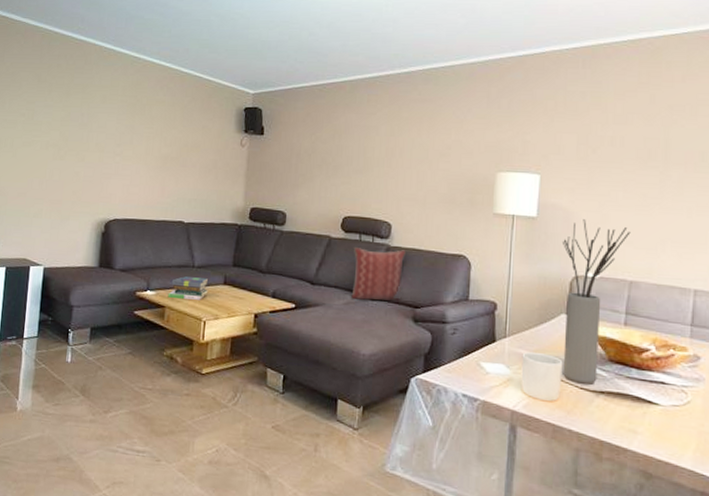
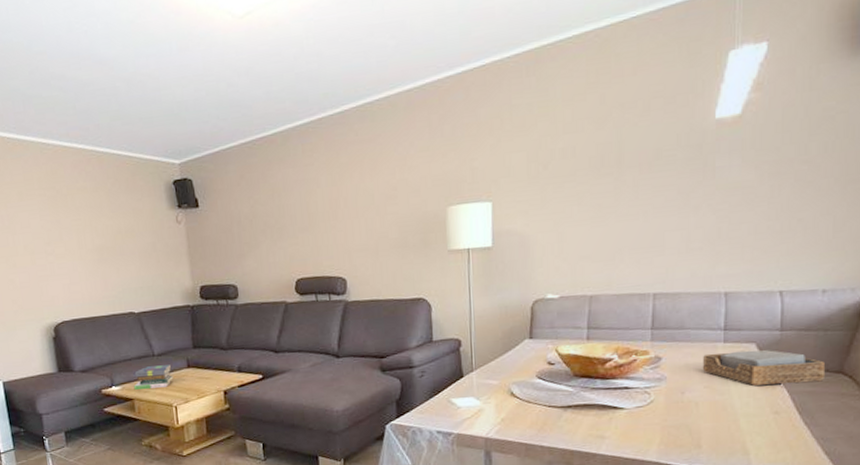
pillow: present [350,247,406,303] -> none [312,303,367,361]
mug: present [521,351,563,402] -> none [490,379,531,425]
vase: present [563,219,631,386] -> none [521,241,588,404]

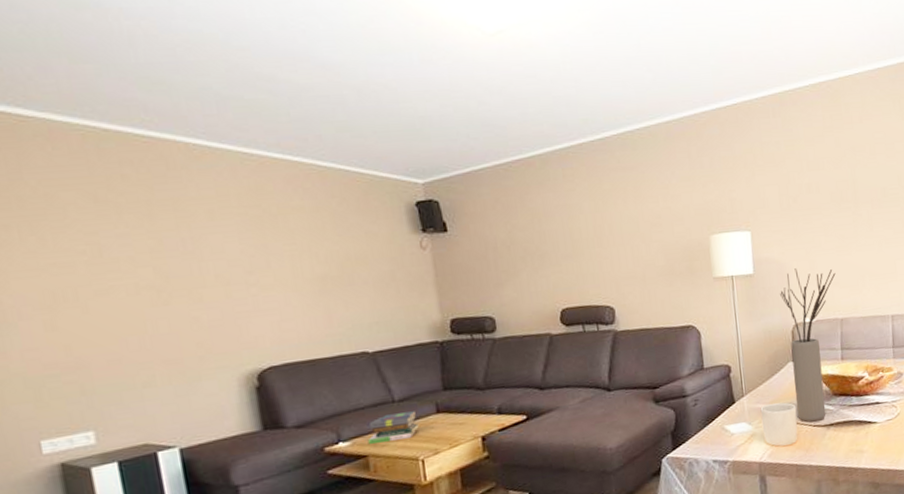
mug: none [490,379,531,425] -> present [760,402,798,447]
vase: none [521,241,588,404] -> present [780,268,836,424]

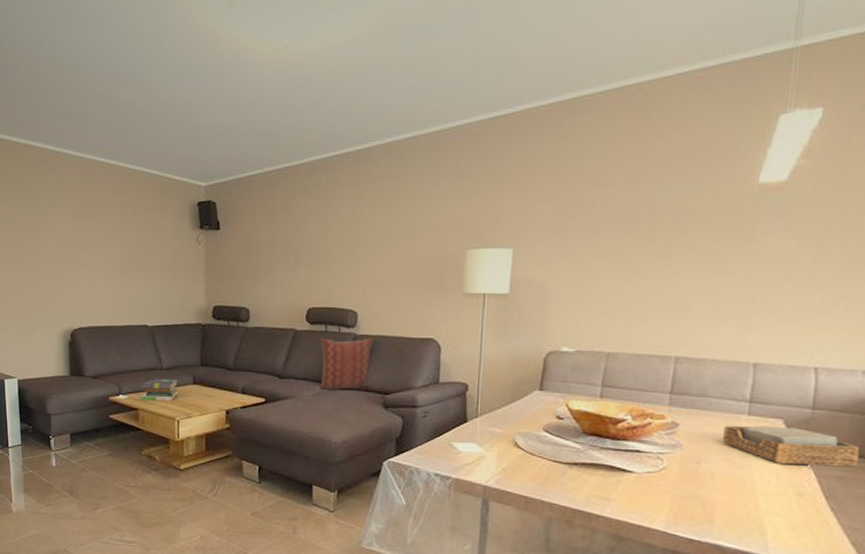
pillow: none [579,332,639,396] -> present [319,337,373,391]
mug: present [760,402,798,447] -> none [493,429,536,476]
vase: present [780,268,836,424] -> none [535,292,610,459]

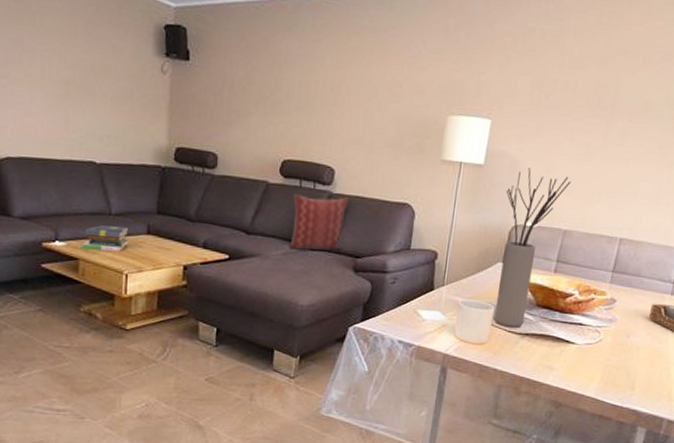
mug: none [493,429,536,476] -> present [454,298,495,345]
vase: none [535,292,610,459] -> present [494,168,571,329]

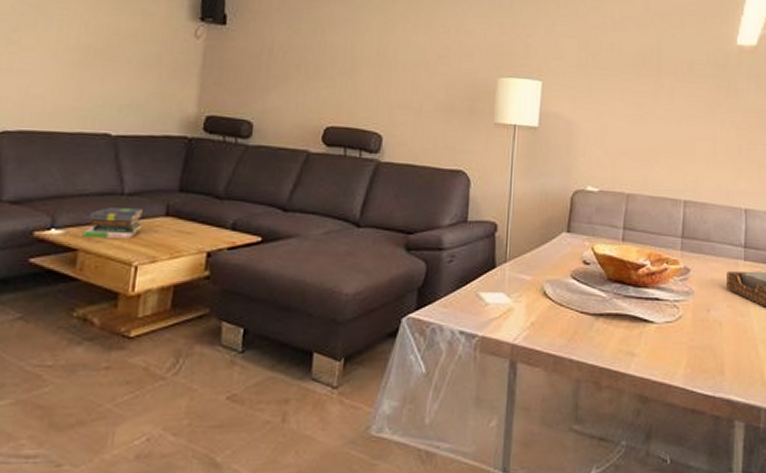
pillow: present [288,194,349,253] -> none [331,164,398,229]
mug: present [454,298,495,345] -> none [521,276,564,331]
vase: present [494,168,571,329] -> none [564,129,628,309]

